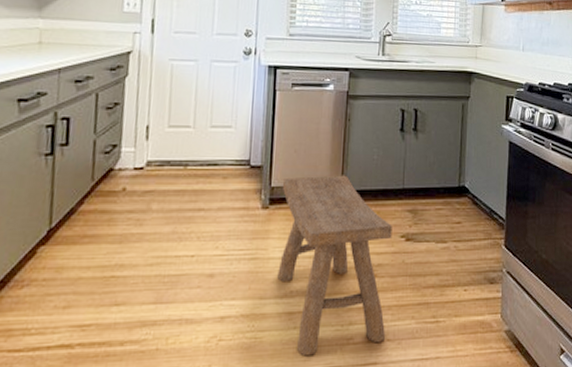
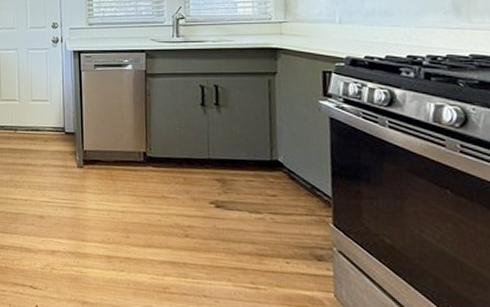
stool: present [277,175,392,357] -> none [94,143,202,297]

